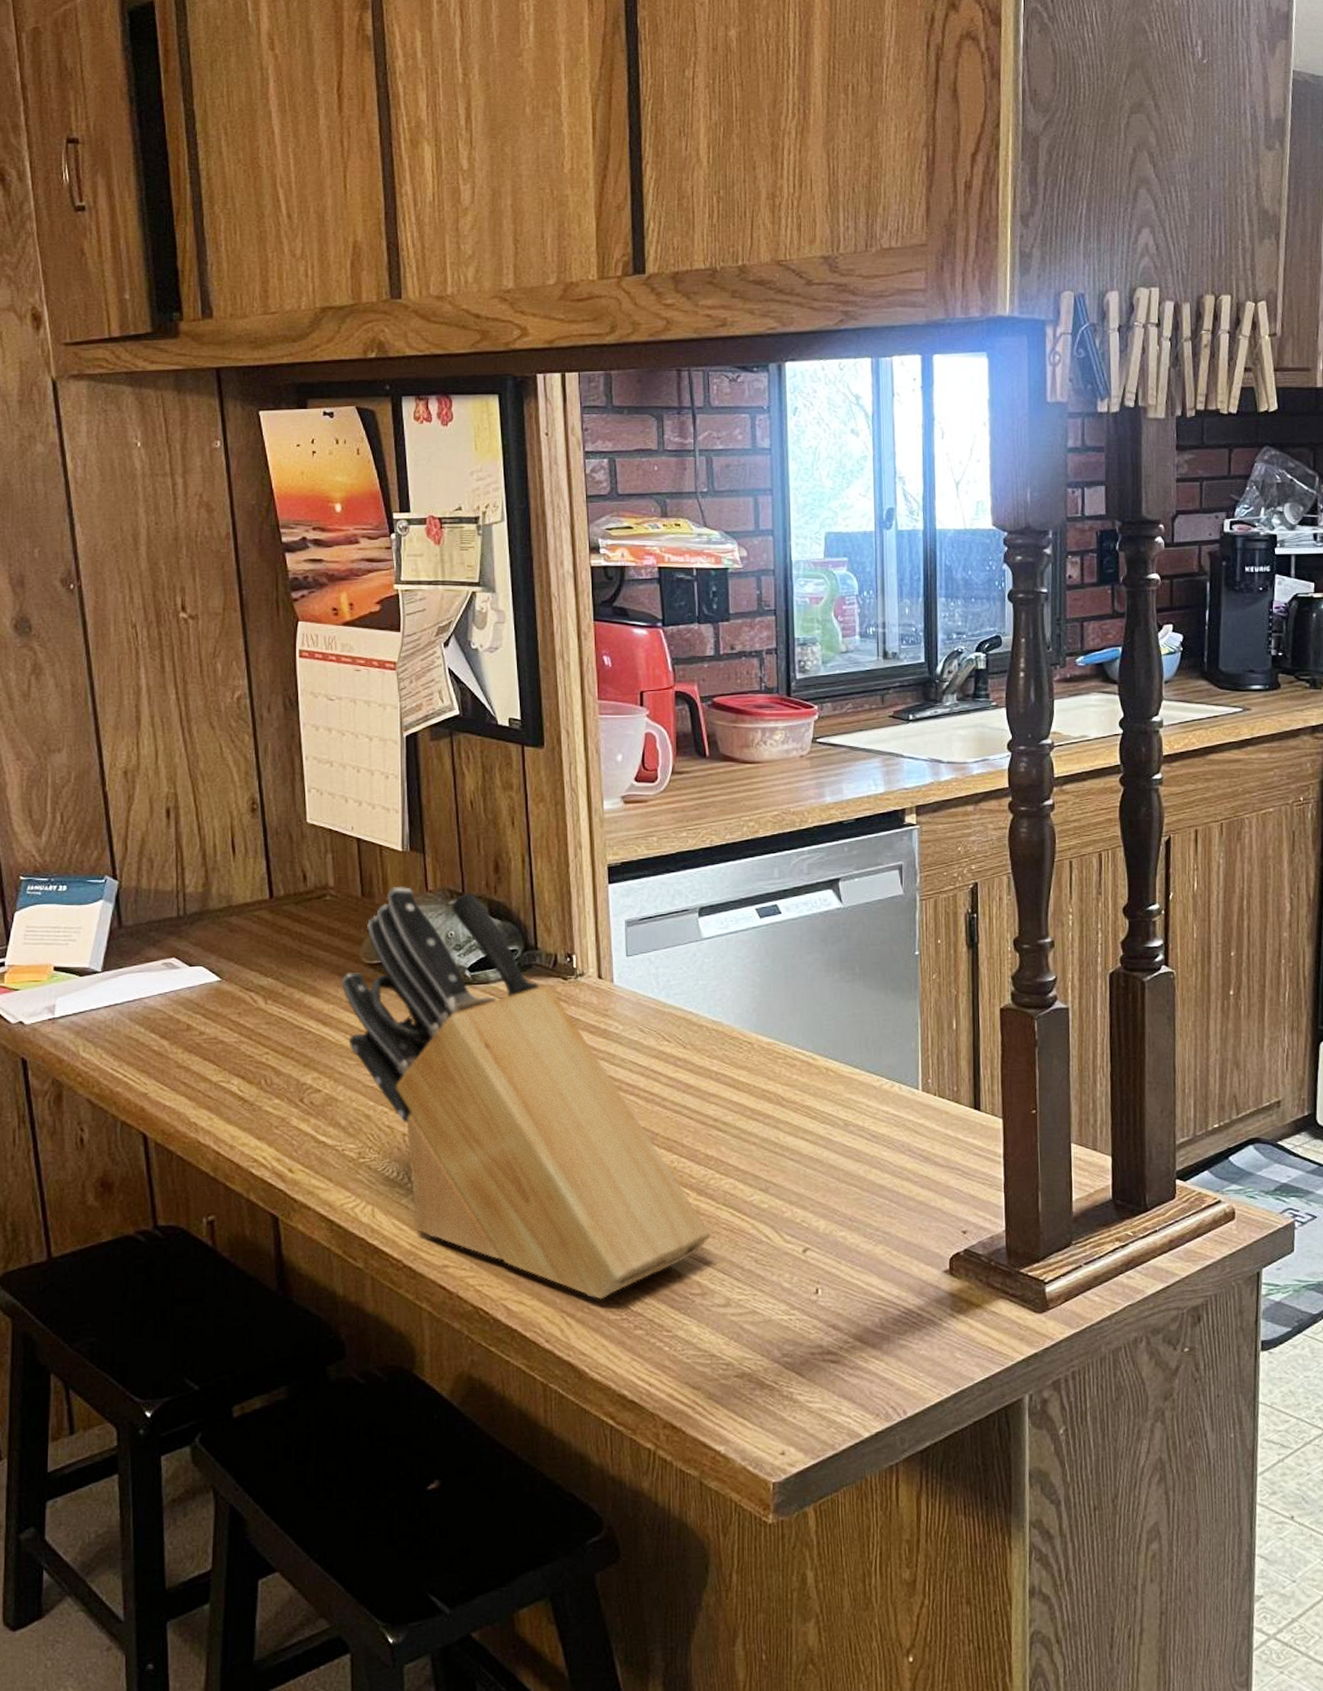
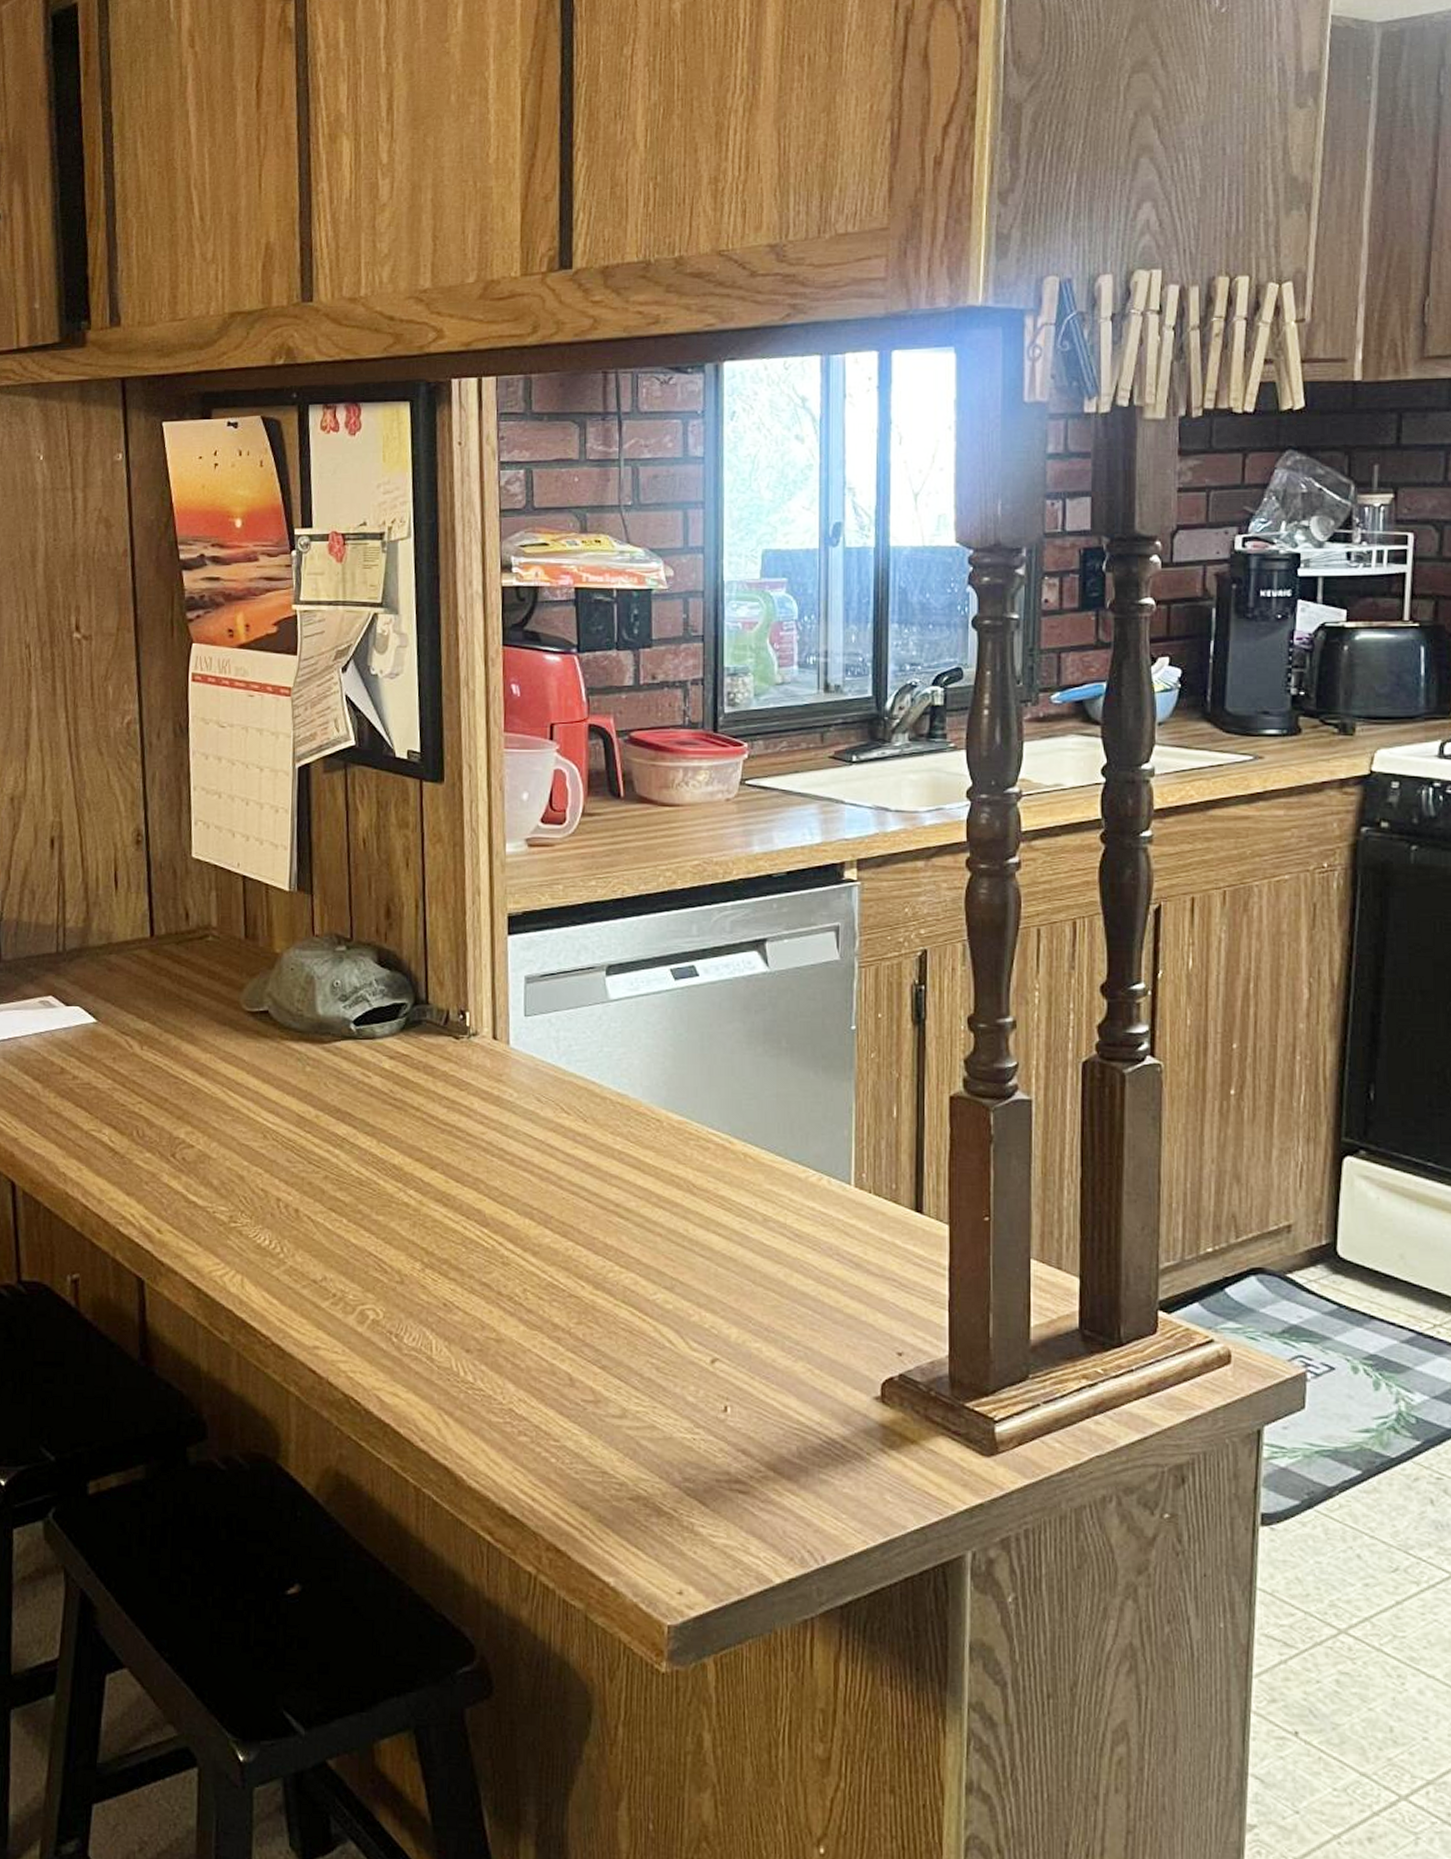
knife block: present [342,886,711,1300] -> none [221,928,607,1399]

